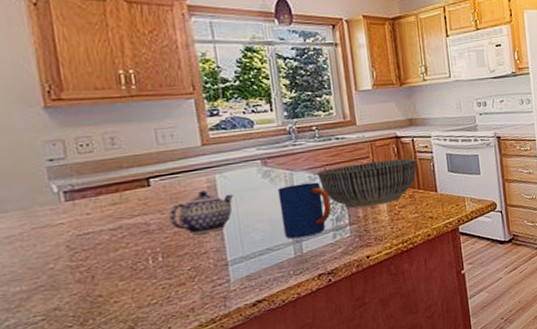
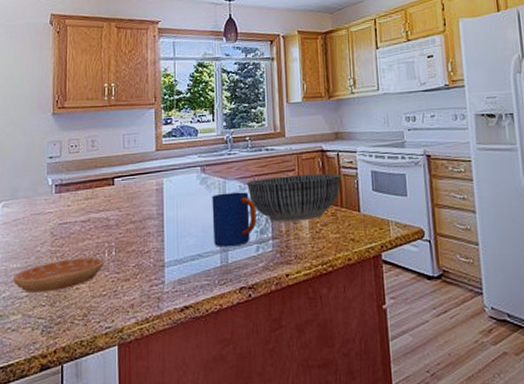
saucer: none [18,266,149,316] -> present [14,257,104,293]
teapot: present [168,190,233,235] -> none [124,193,175,233]

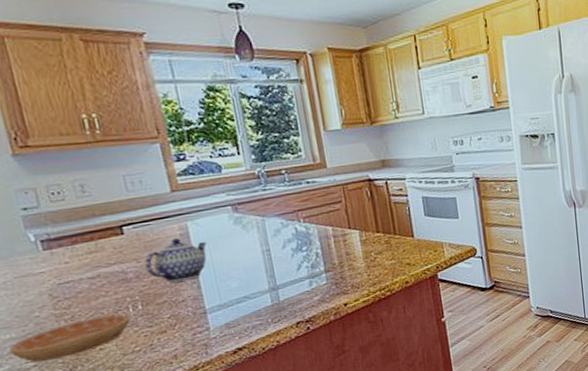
teapot: none [124,193,175,233] -> present [144,238,207,283]
mug: present [212,192,257,247] -> none [250,228,306,287]
bowl: present [247,173,341,222] -> none [290,202,392,256]

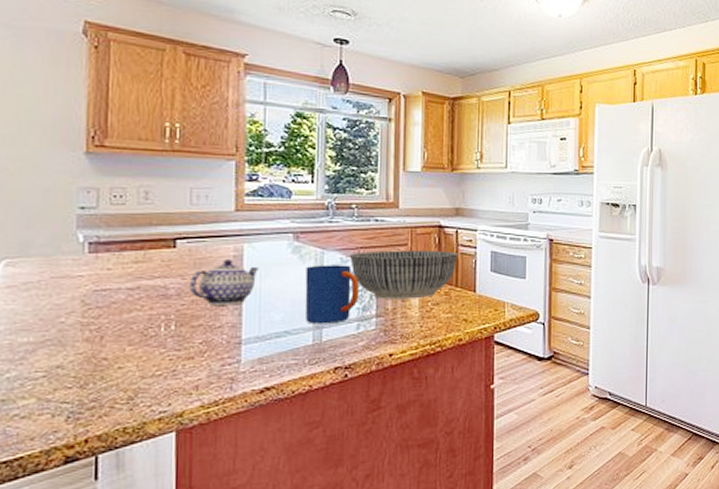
saucer: present [10,314,131,363] -> none [23,332,160,372]
mug: none [250,228,306,287] -> present [305,265,359,324]
bowl: none [290,202,392,256] -> present [350,250,457,299]

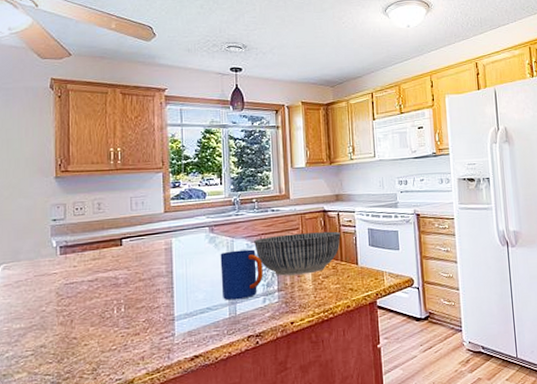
teapot: present [189,259,258,305] -> none [133,252,184,290]

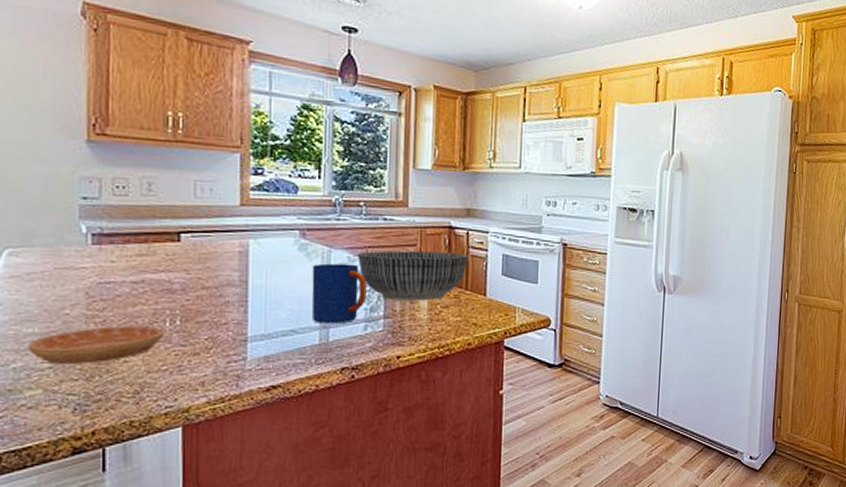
saucer: none [17,314,114,351] -> present [29,326,165,364]

